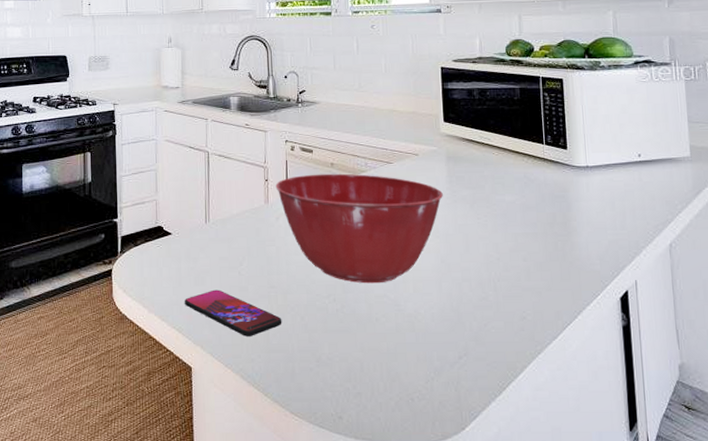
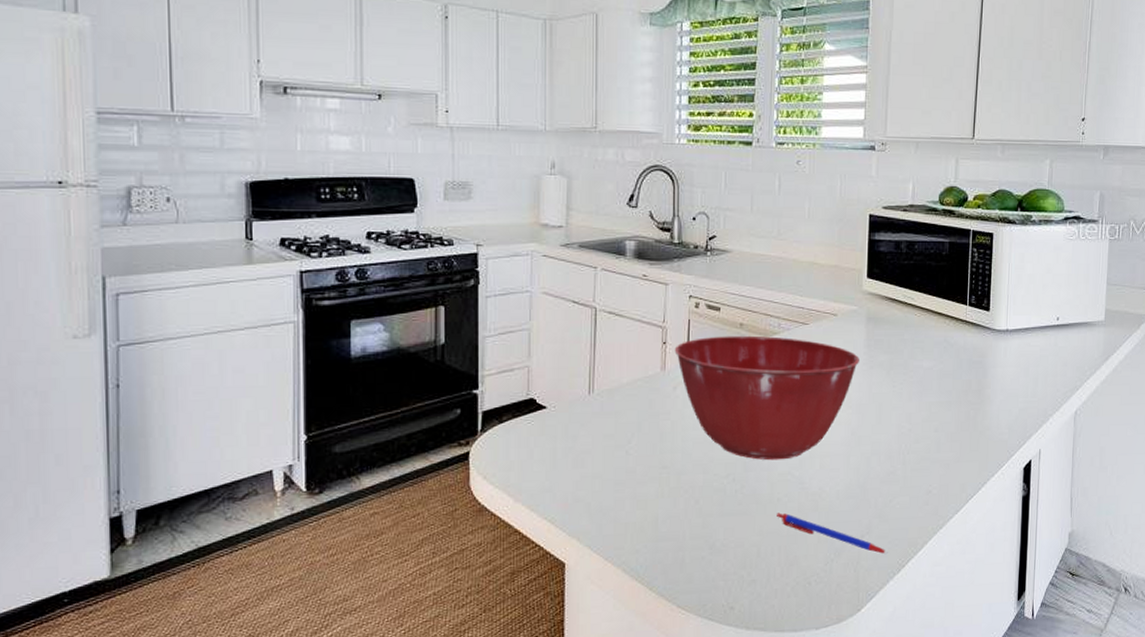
smartphone: present [185,289,282,336] -> none [560,472,674,525]
pen: none [376,331,487,375] -> present [777,512,888,554]

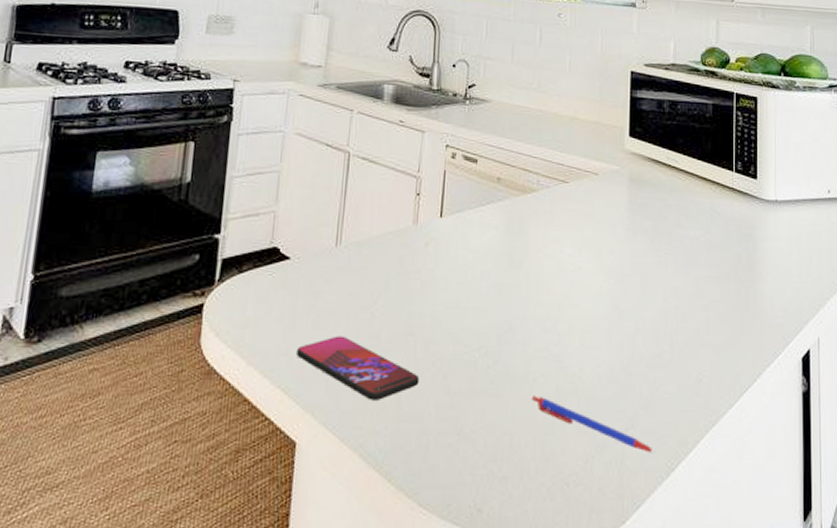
smartphone: none [560,472,674,525] -> present [297,336,420,400]
mixing bowl: present [674,335,859,461] -> none [428,190,622,333]

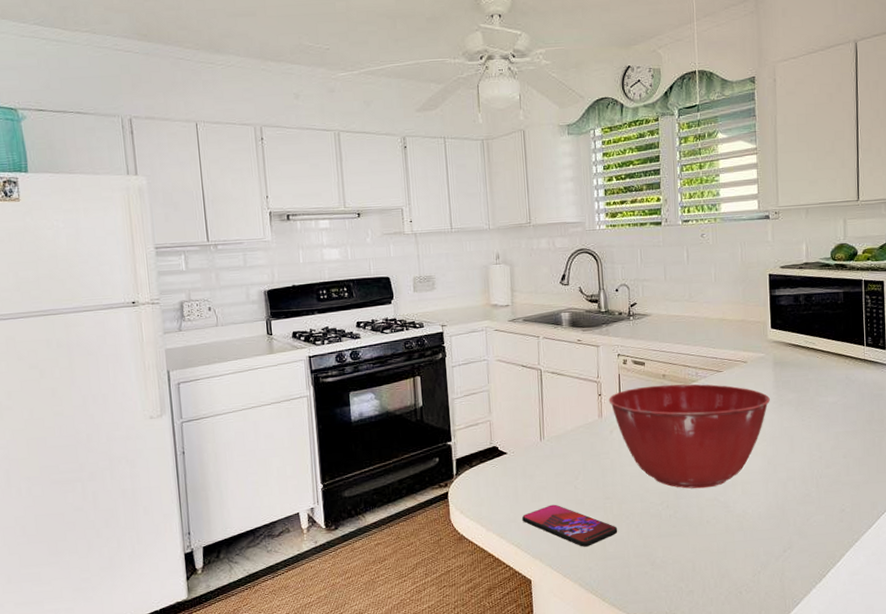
mixing bowl: none [428,190,622,333] -> present [608,384,770,489]
pen: present [532,395,655,453] -> none [707,533,809,566]

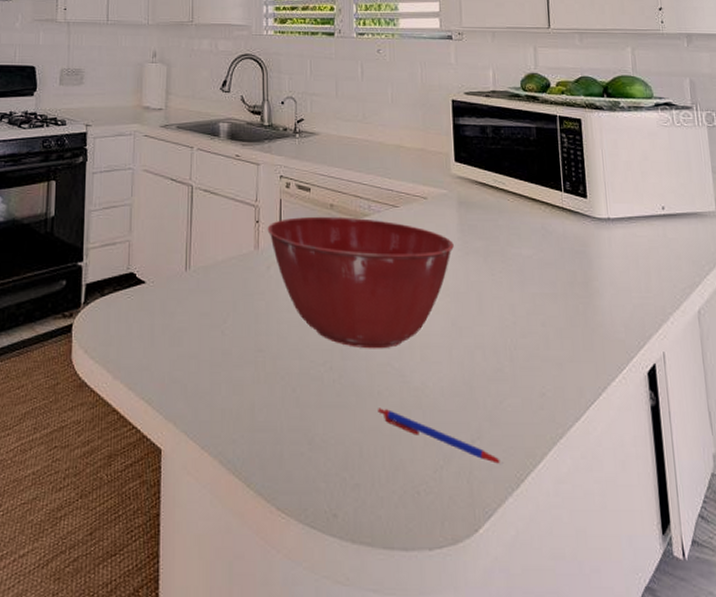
smartphone: present [522,504,618,547] -> none [157,352,270,411]
pen: none [707,533,809,566] -> present [378,408,503,464]

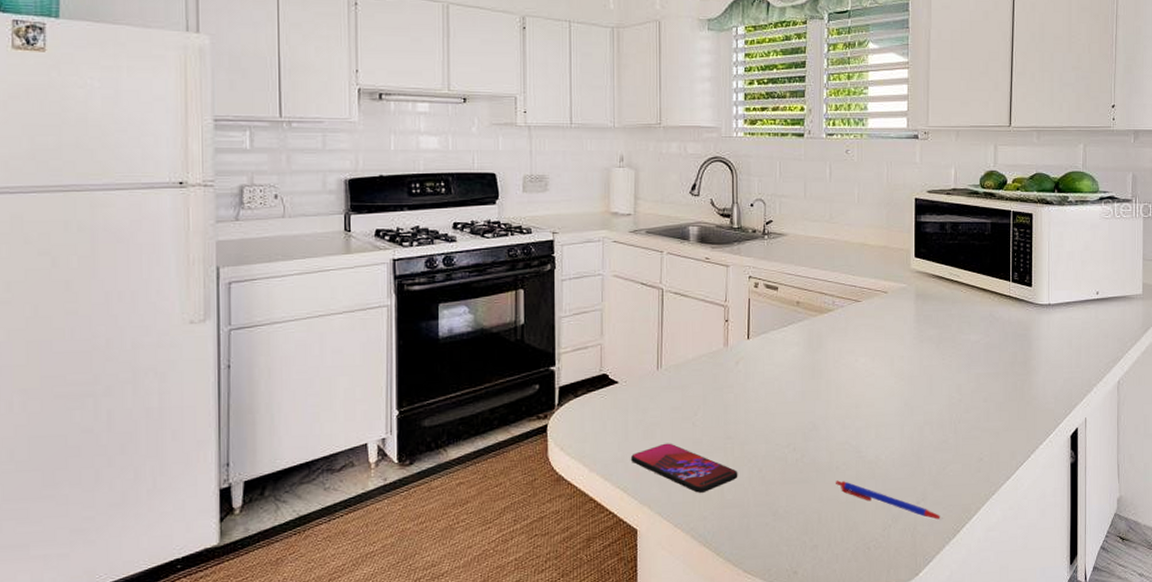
smartphone: none [157,352,270,411] -> present [631,443,738,493]
mixing bowl: present [267,216,454,349] -> none [736,313,910,431]

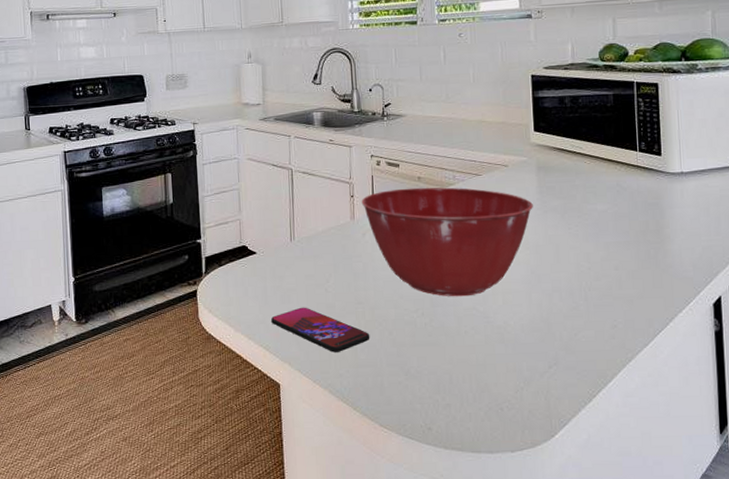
mixing bowl: none [736,313,910,431] -> present [361,187,533,297]
pen: present [836,480,943,520] -> none [465,344,577,384]

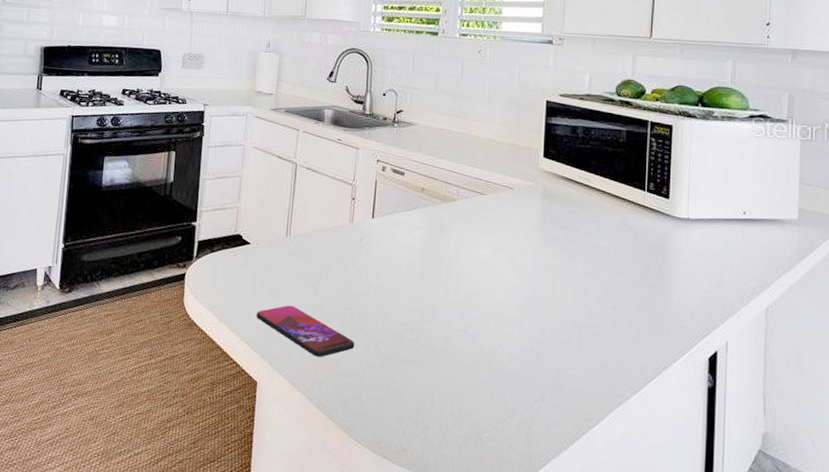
mixing bowl: present [361,187,533,297] -> none [362,197,535,317]

